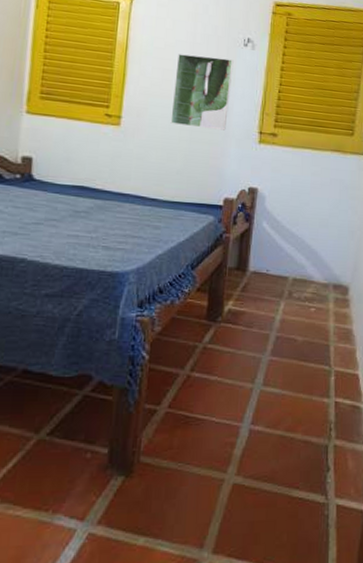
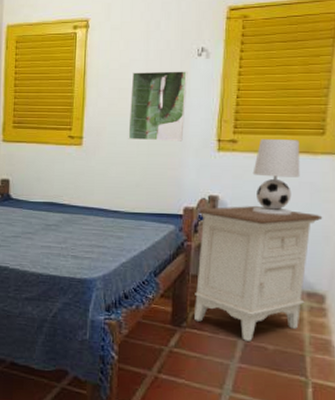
nightstand: none [230,199,349,334] -> present [194,205,323,341]
table lamp: none [288,135,332,210] -> present [252,139,300,215]

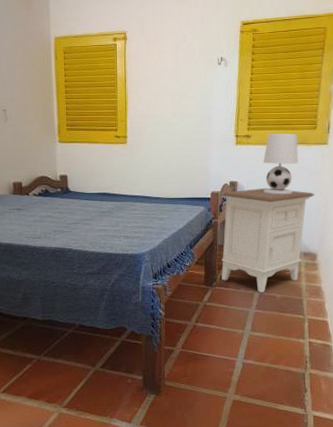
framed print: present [128,71,188,142] -> none [164,78,211,138]

